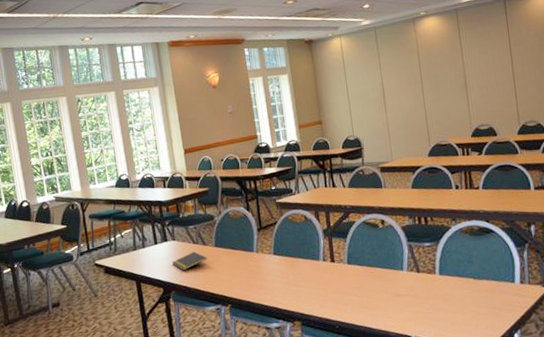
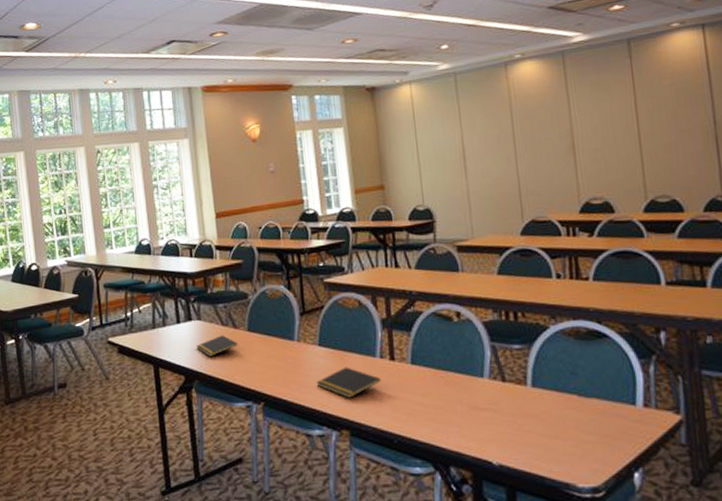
notepad: none [272,270,325,295] -> present [316,367,382,398]

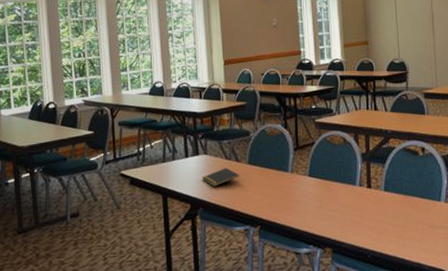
notepad: present [316,367,382,398] -> none [305,194,360,221]

